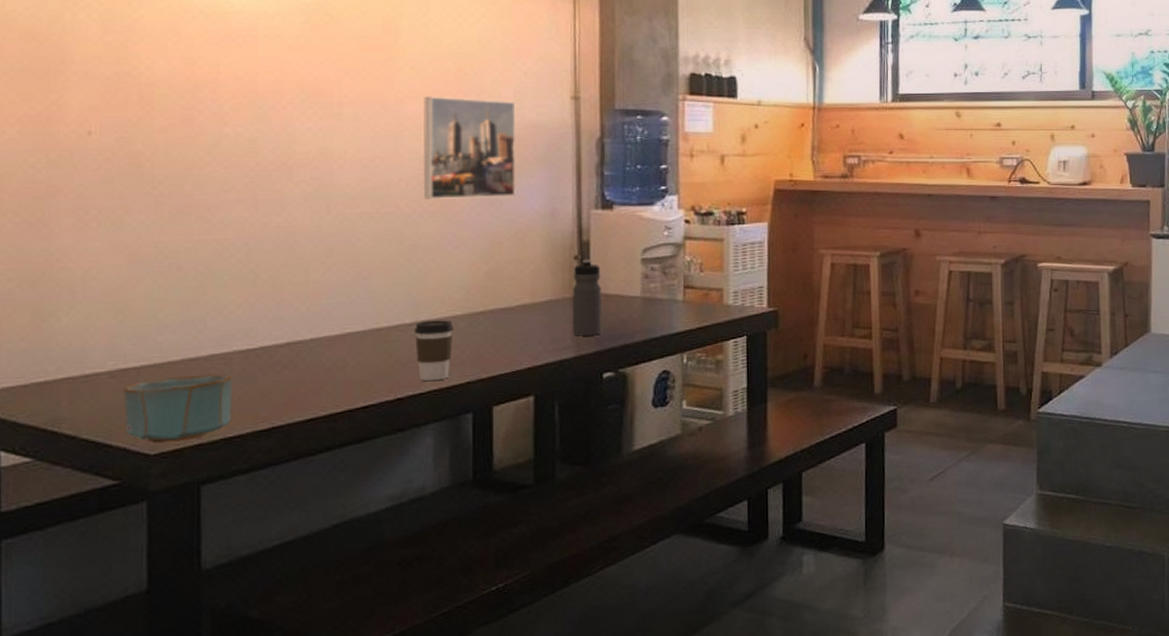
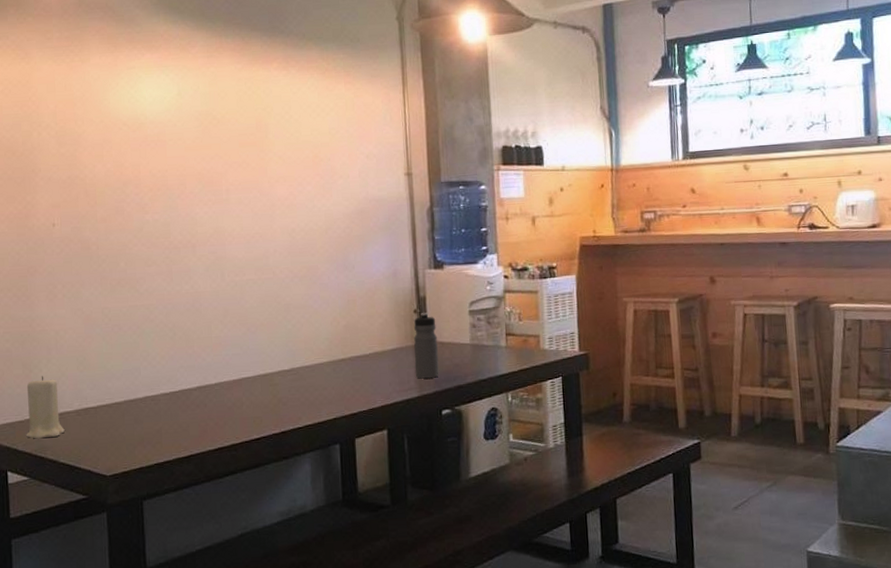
candle: none [31,326,91,409] -> present [26,375,65,439]
bowl: present [123,373,233,443] -> none [86,412,162,467]
coffee cup: present [413,320,454,382] -> none [291,366,322,418]
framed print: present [423,96,517,201] -> none [289,180,365,267]

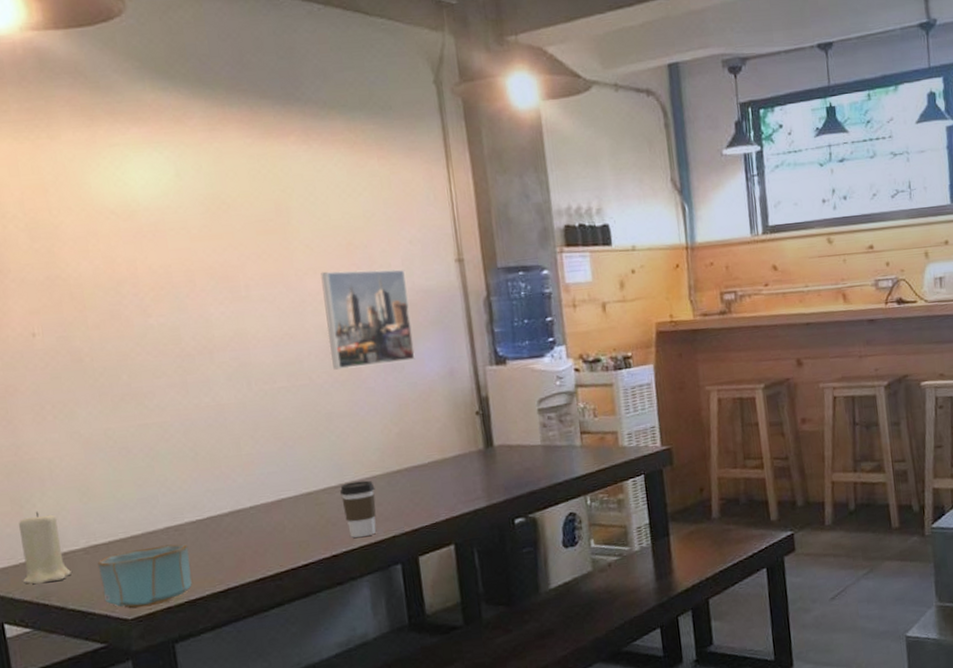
bowl: none [86,412,162,467] -> present [97,543,192,609]
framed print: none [289,180,365,267] -> present [321,269,416,370]
coffee cup: none [291,366,322,418] -> present [339,480,377,538]
water bottle: present [414,313,439,379] -> none [477,414,509,487]

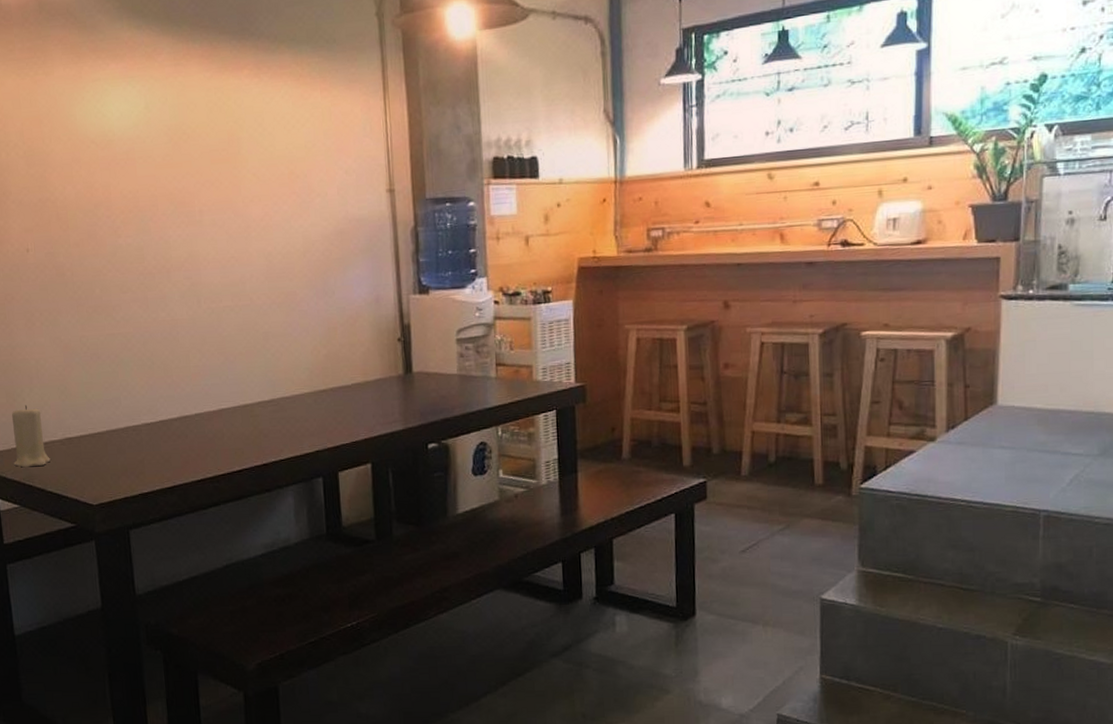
bowl: present [97,543,192,609] -> none [71,442,145,496]
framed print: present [321,269,416,370] -> none [265,198,346,293]
coffee cup: present [339,480,377,538] -> none [271,397,303,450]

